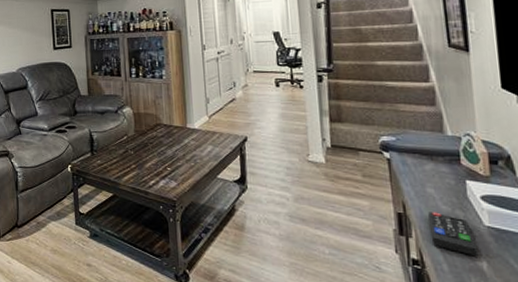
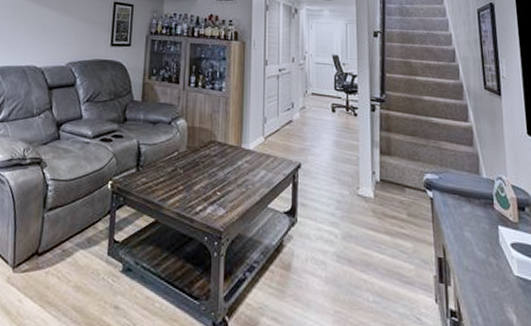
remote control: present [427,212,479,257] -> none [464,258,509,309]

